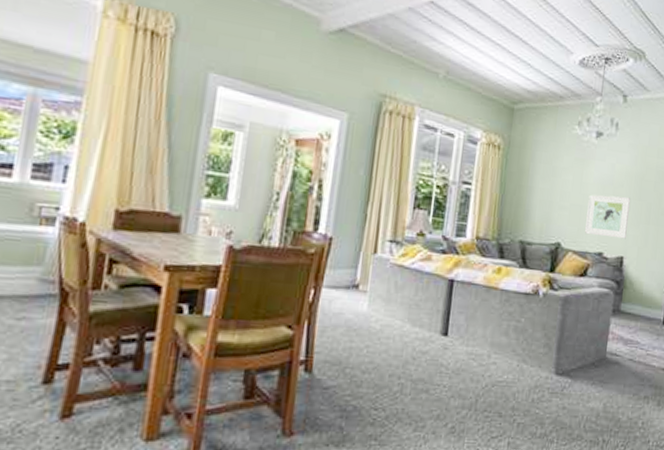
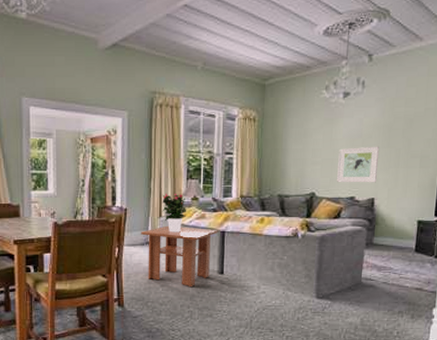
coffee table: none [347,265,446,351] -> present [141,225,218,288]
potted flower: none [377,222,410,276] -> present [162,193,187,232]

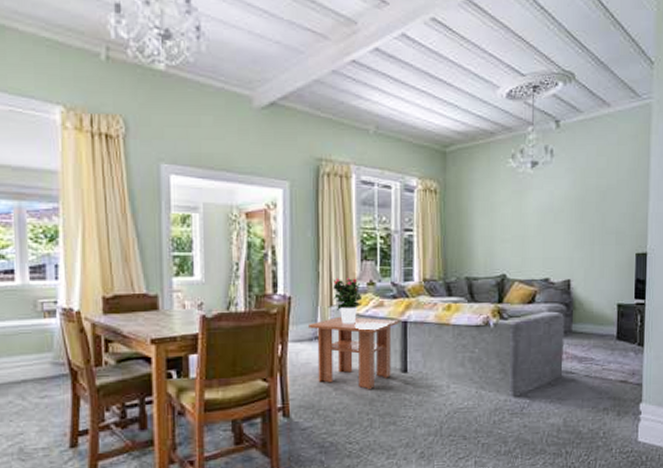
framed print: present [337,146,380,183] -> none [529,221,573,263]

